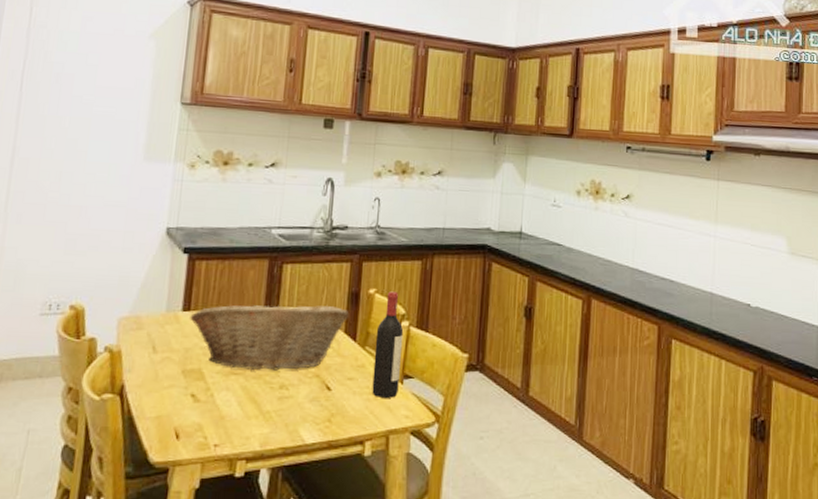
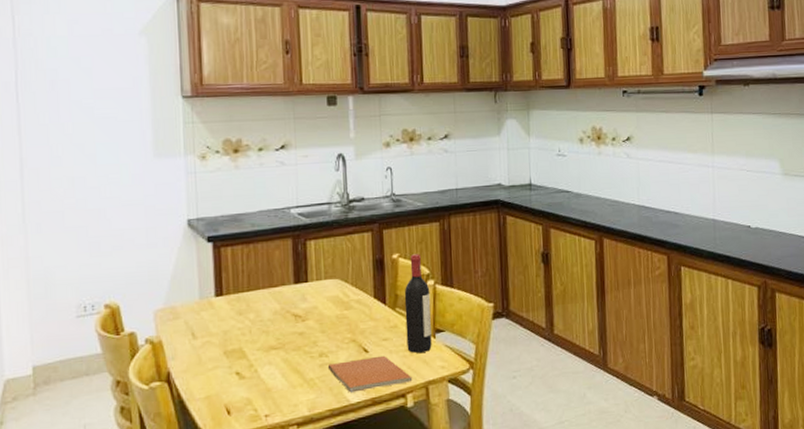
fruit basket: present [190,300,349,371] -> none [223,274,377,344]
book: none [286,396,374,432] -> present [327,355,413,393]

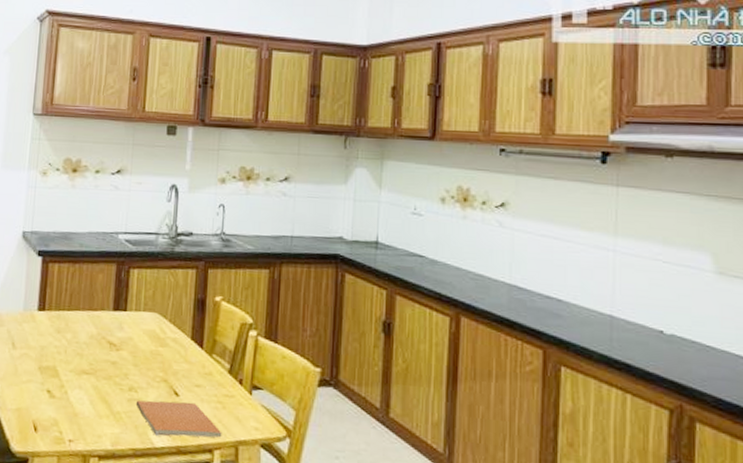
wine bottle: present [404,254,432,353] -> none [220,299,252,408]

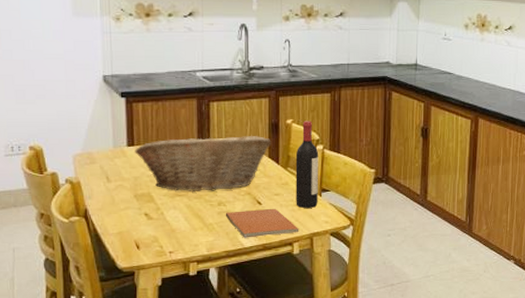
fruit basket: none [45,303,196,373] -> present [135,134,271,193]
wine bottle: none [220,299,252,408] -> present [295,121,319,208]

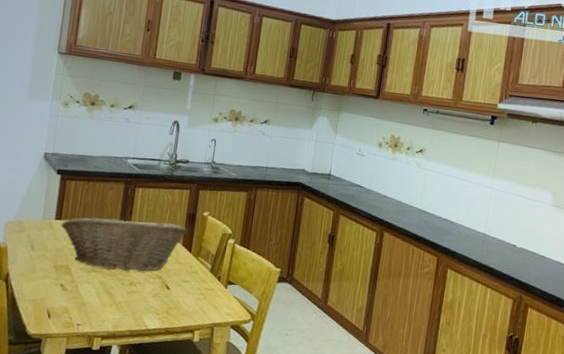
book: present [225,208,299,238] -> none [134,292,202,321]
wine bottle: present [295,121,319,208] -> none [202,215,230,299]

